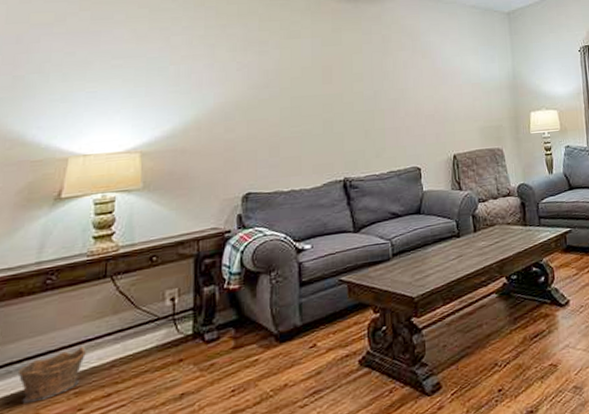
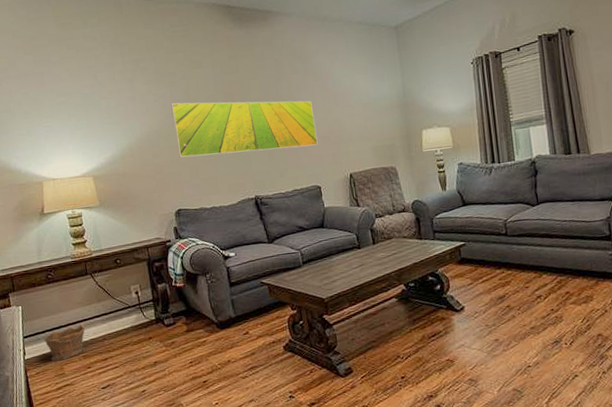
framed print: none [257,73,421,134] -> present [171,100,318,158]

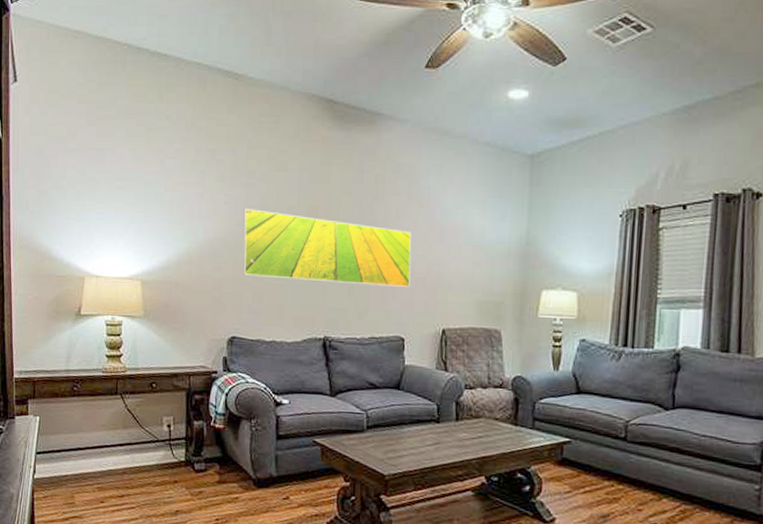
clay pot: present [43,324,85,360] -> none [58,451,104,487]

